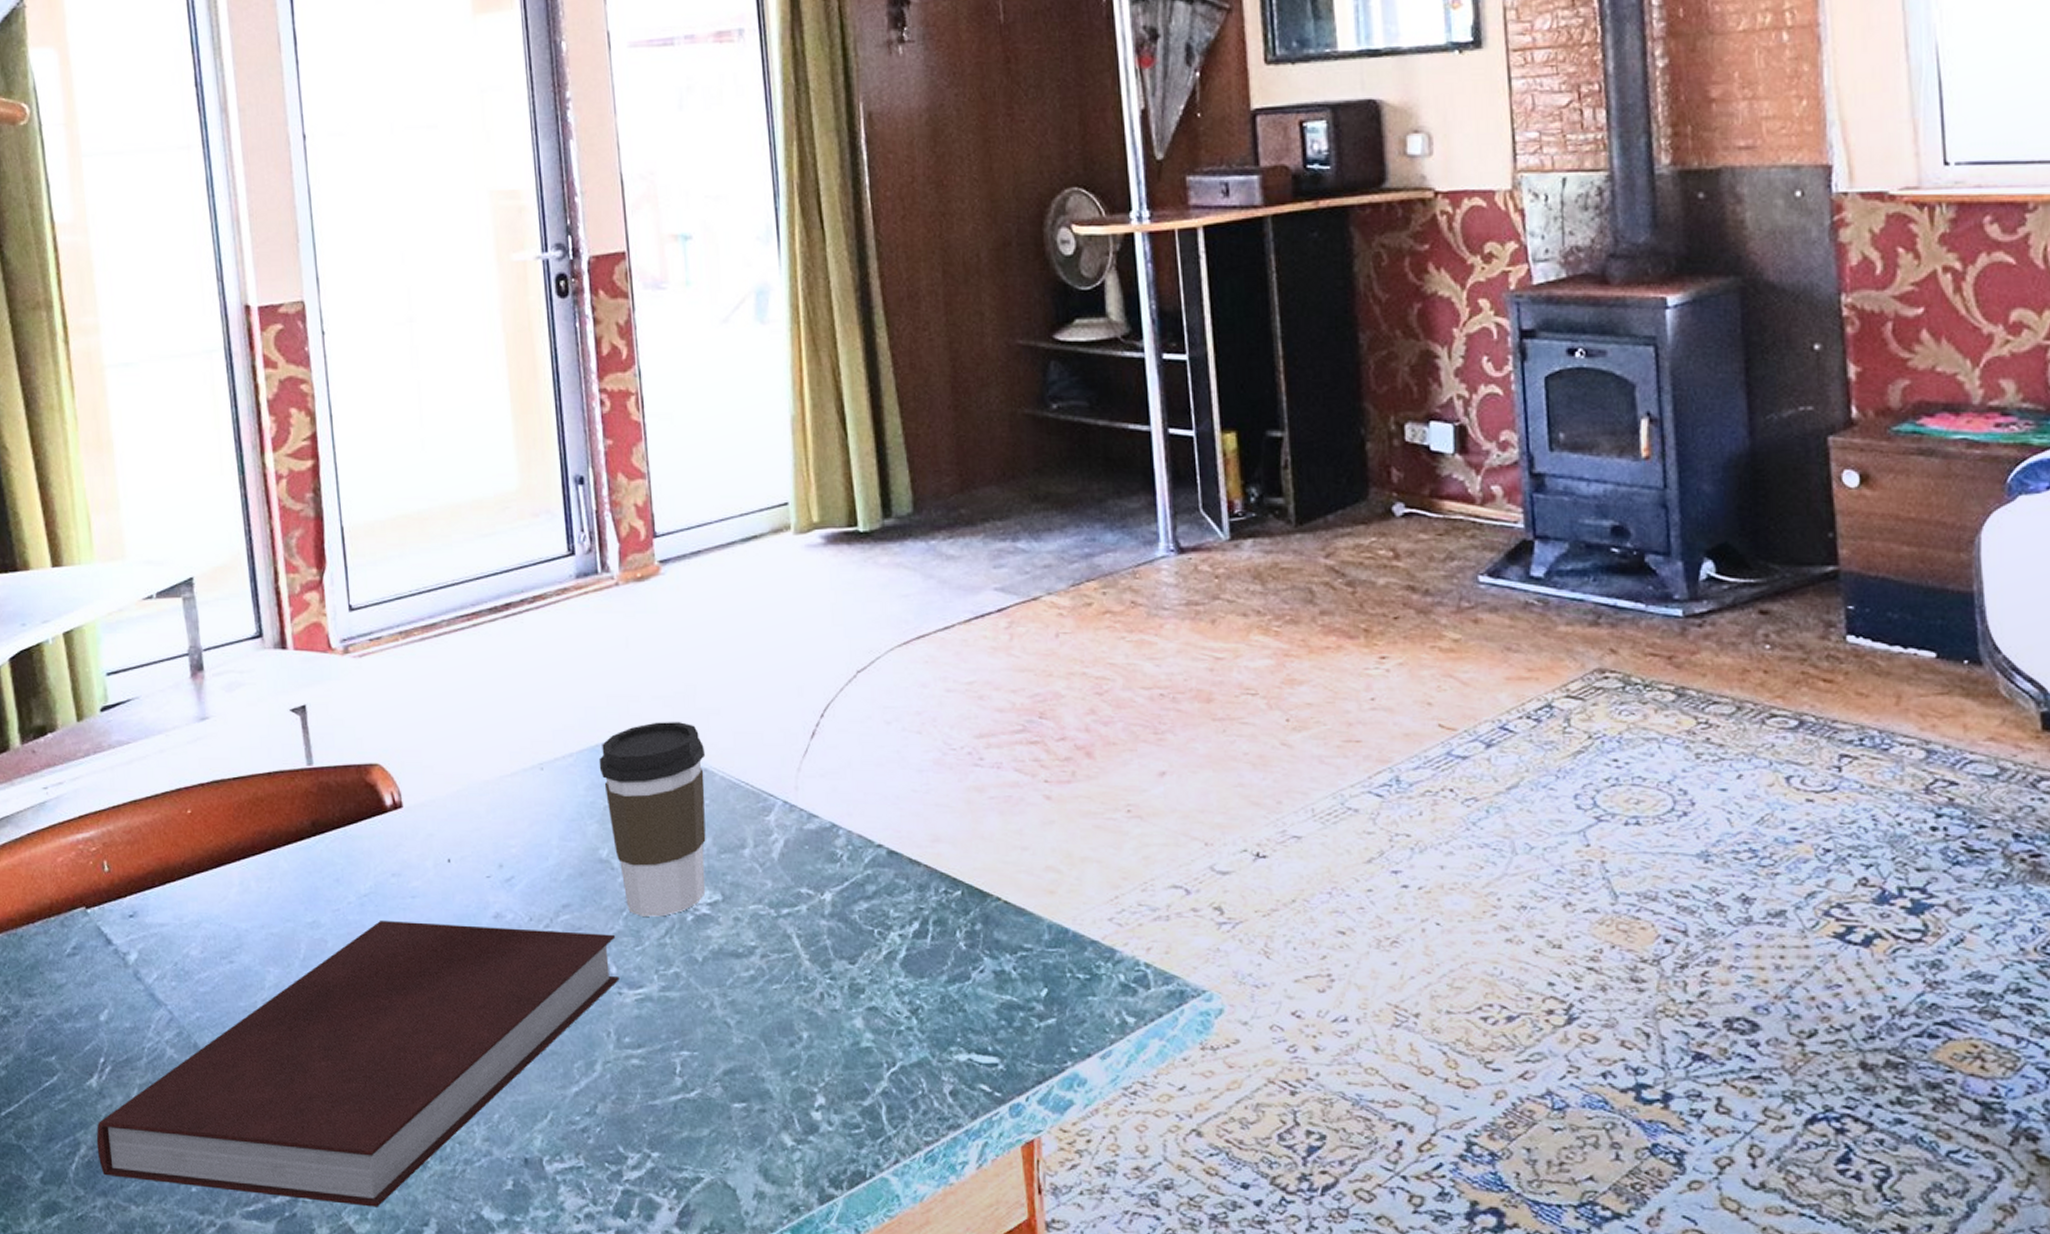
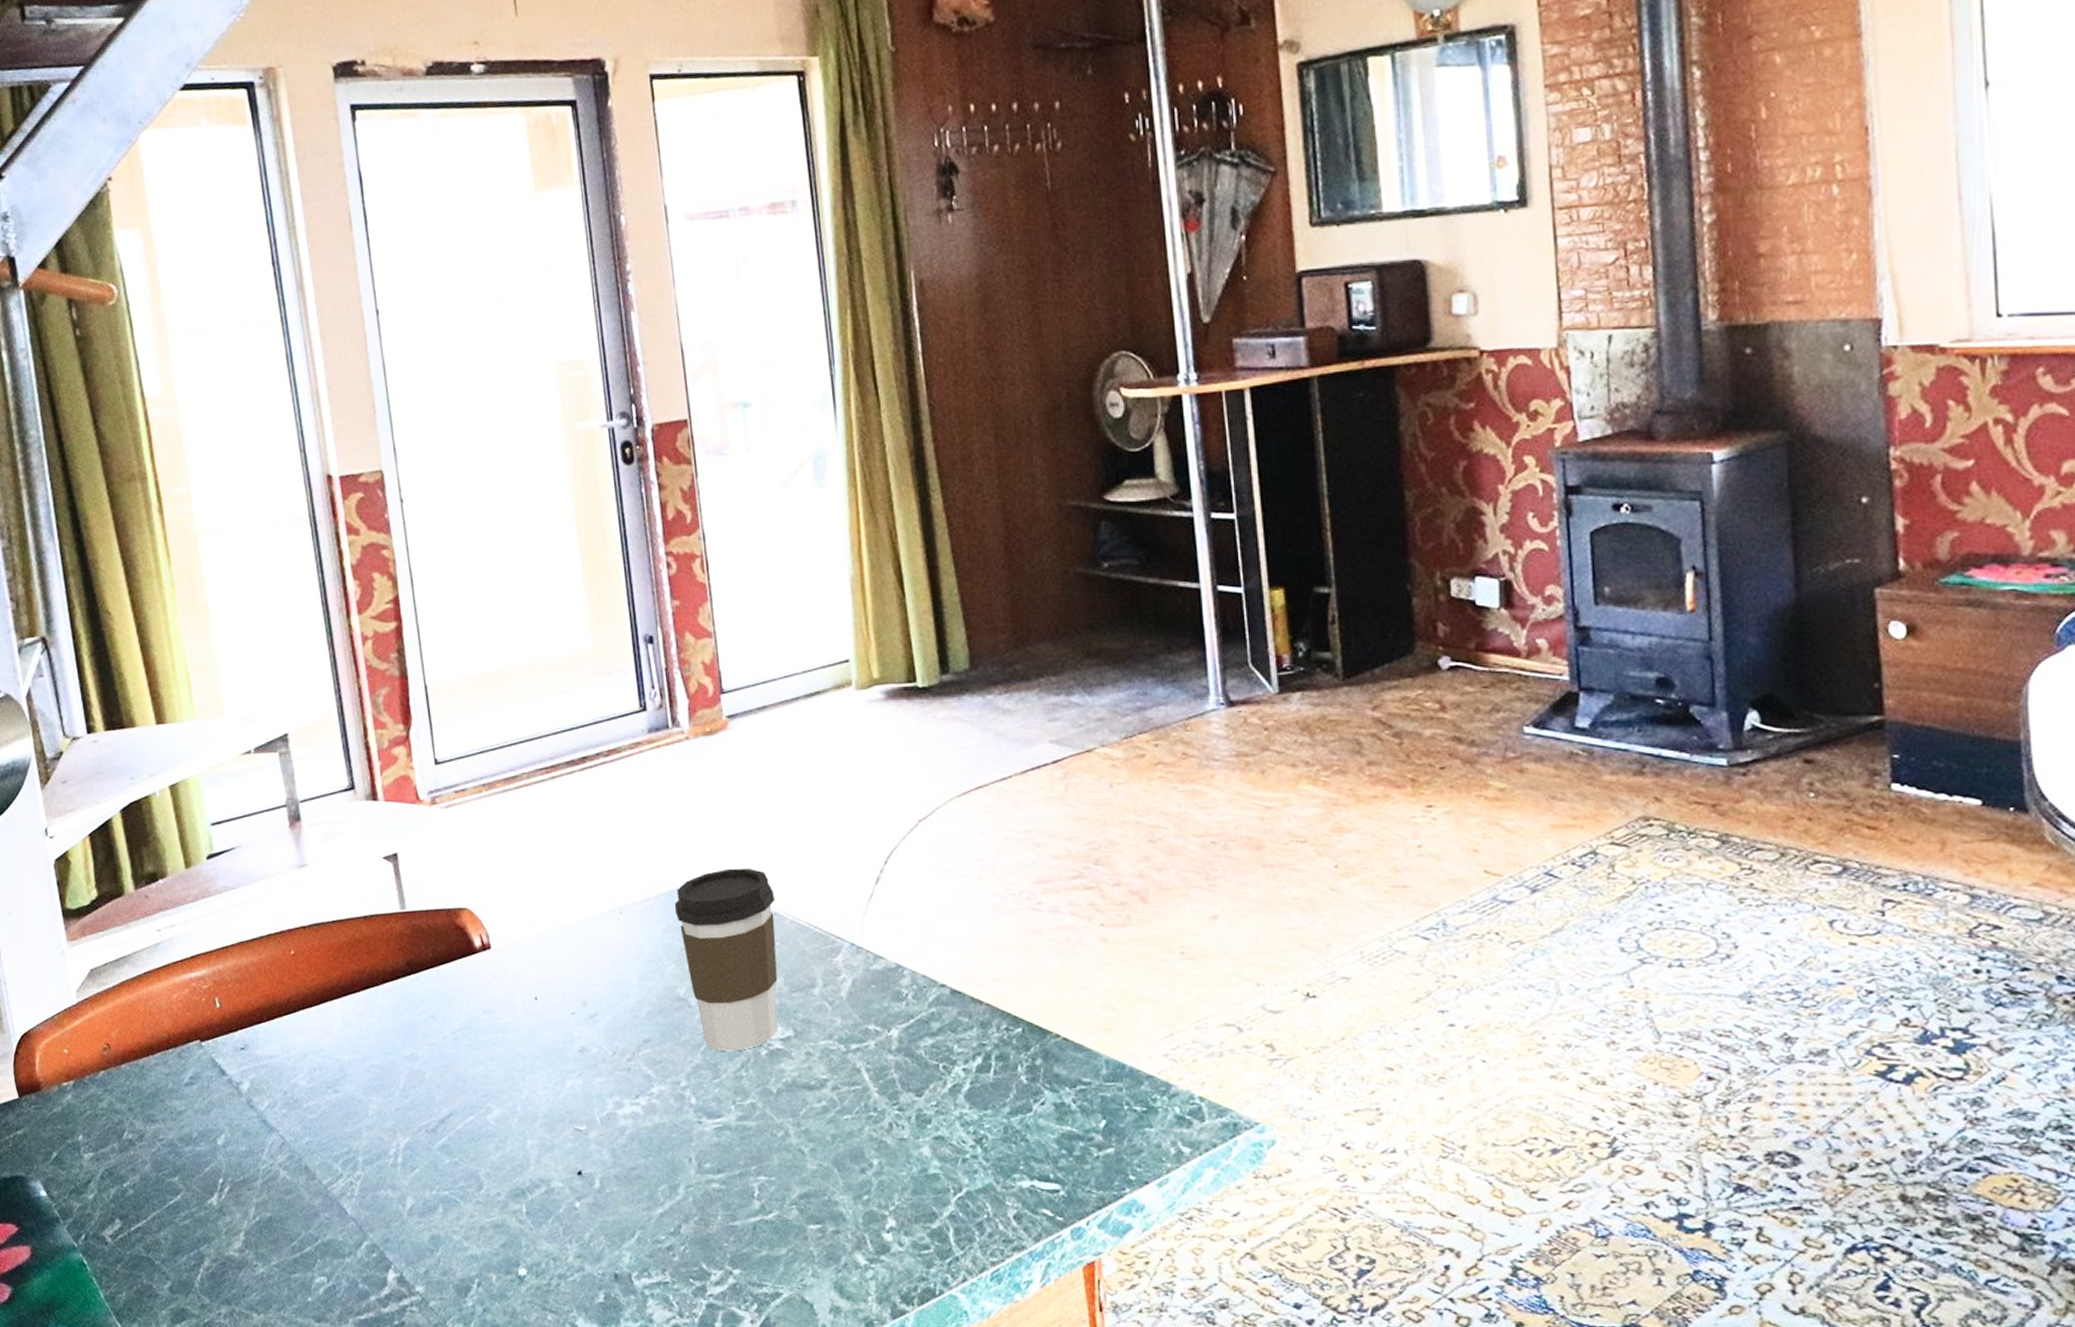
notebook: present [96,919,620,1207] -> none [218,1053,699,1317]

